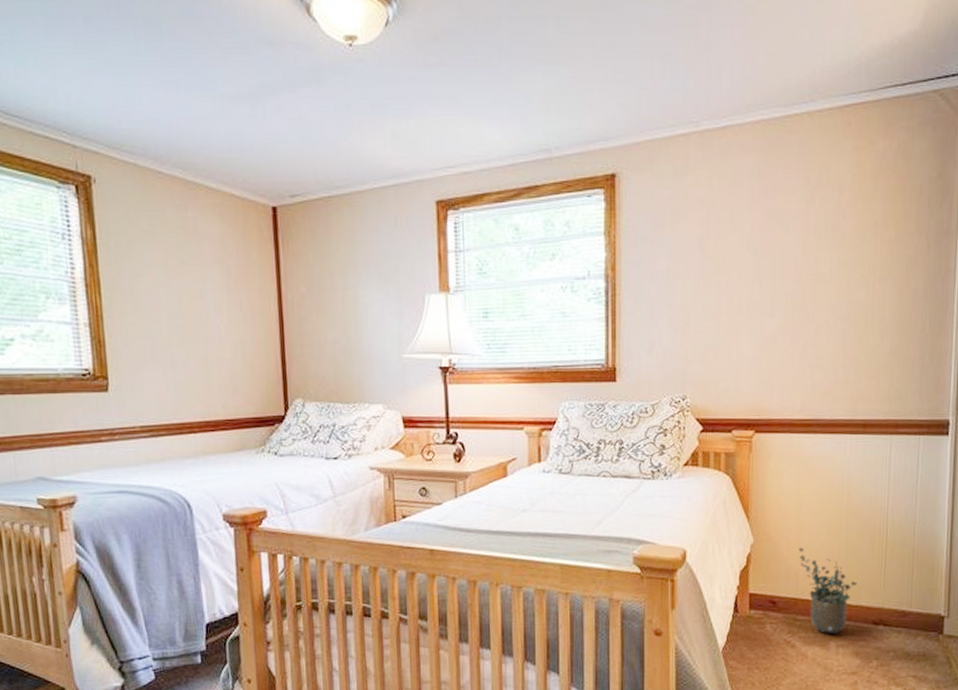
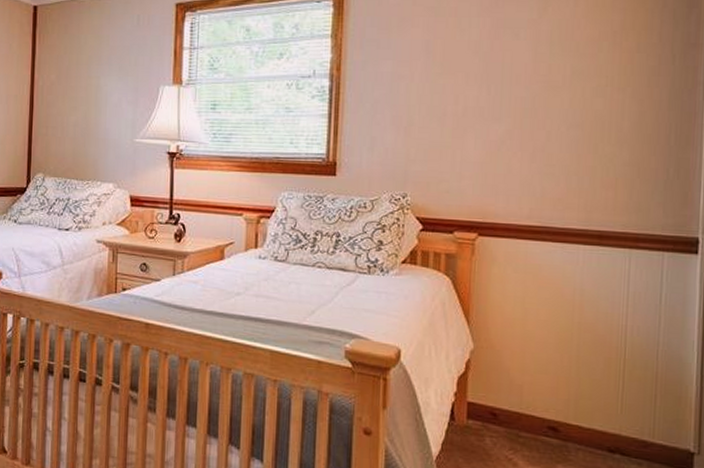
potted plant: present [799,547,857,634] -> none [524,358,590,457]

